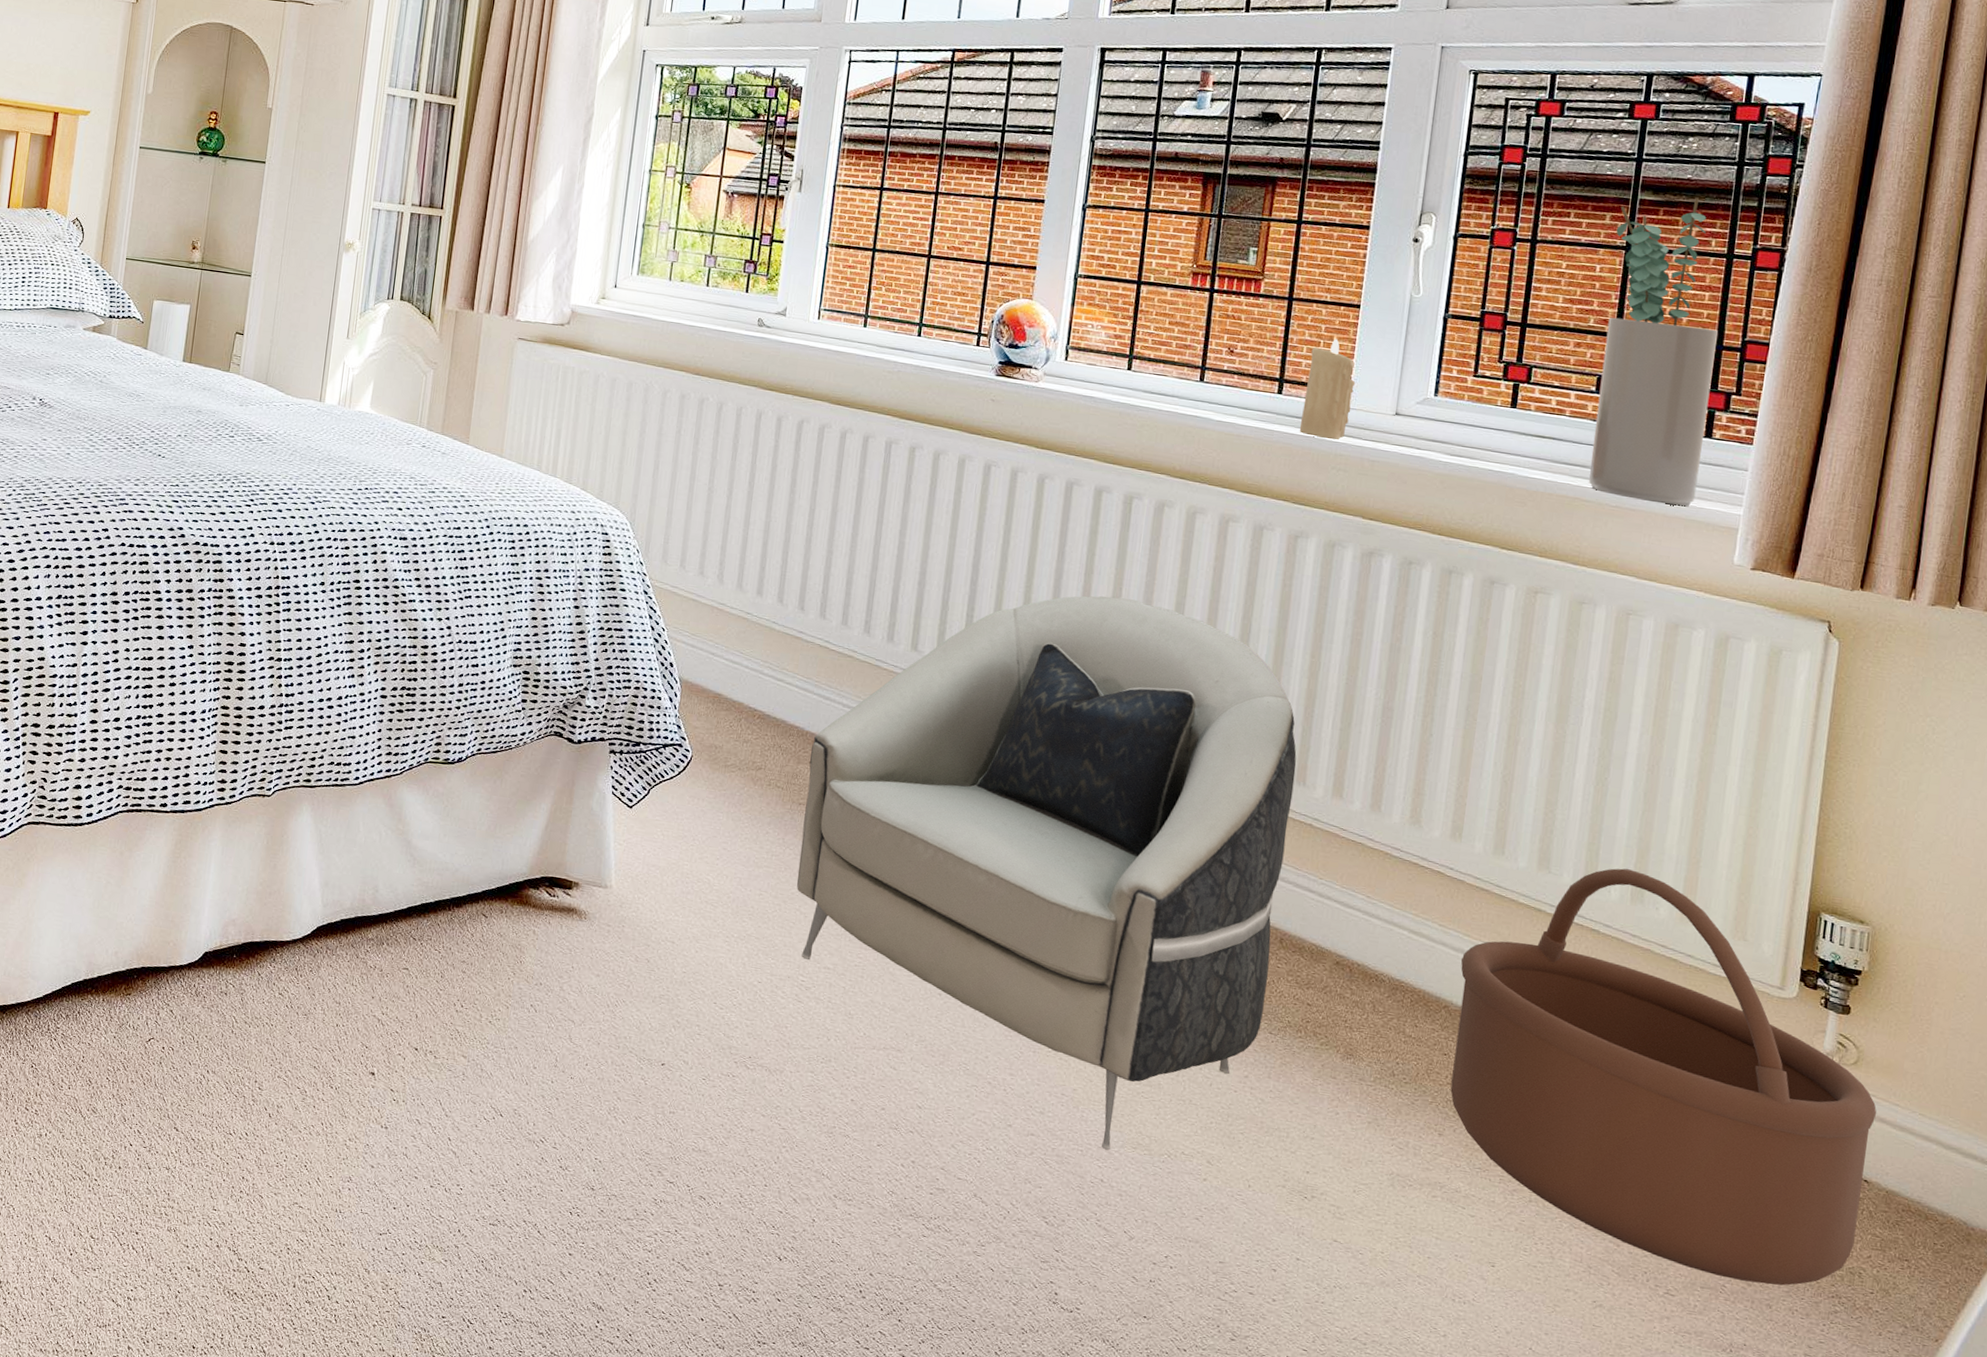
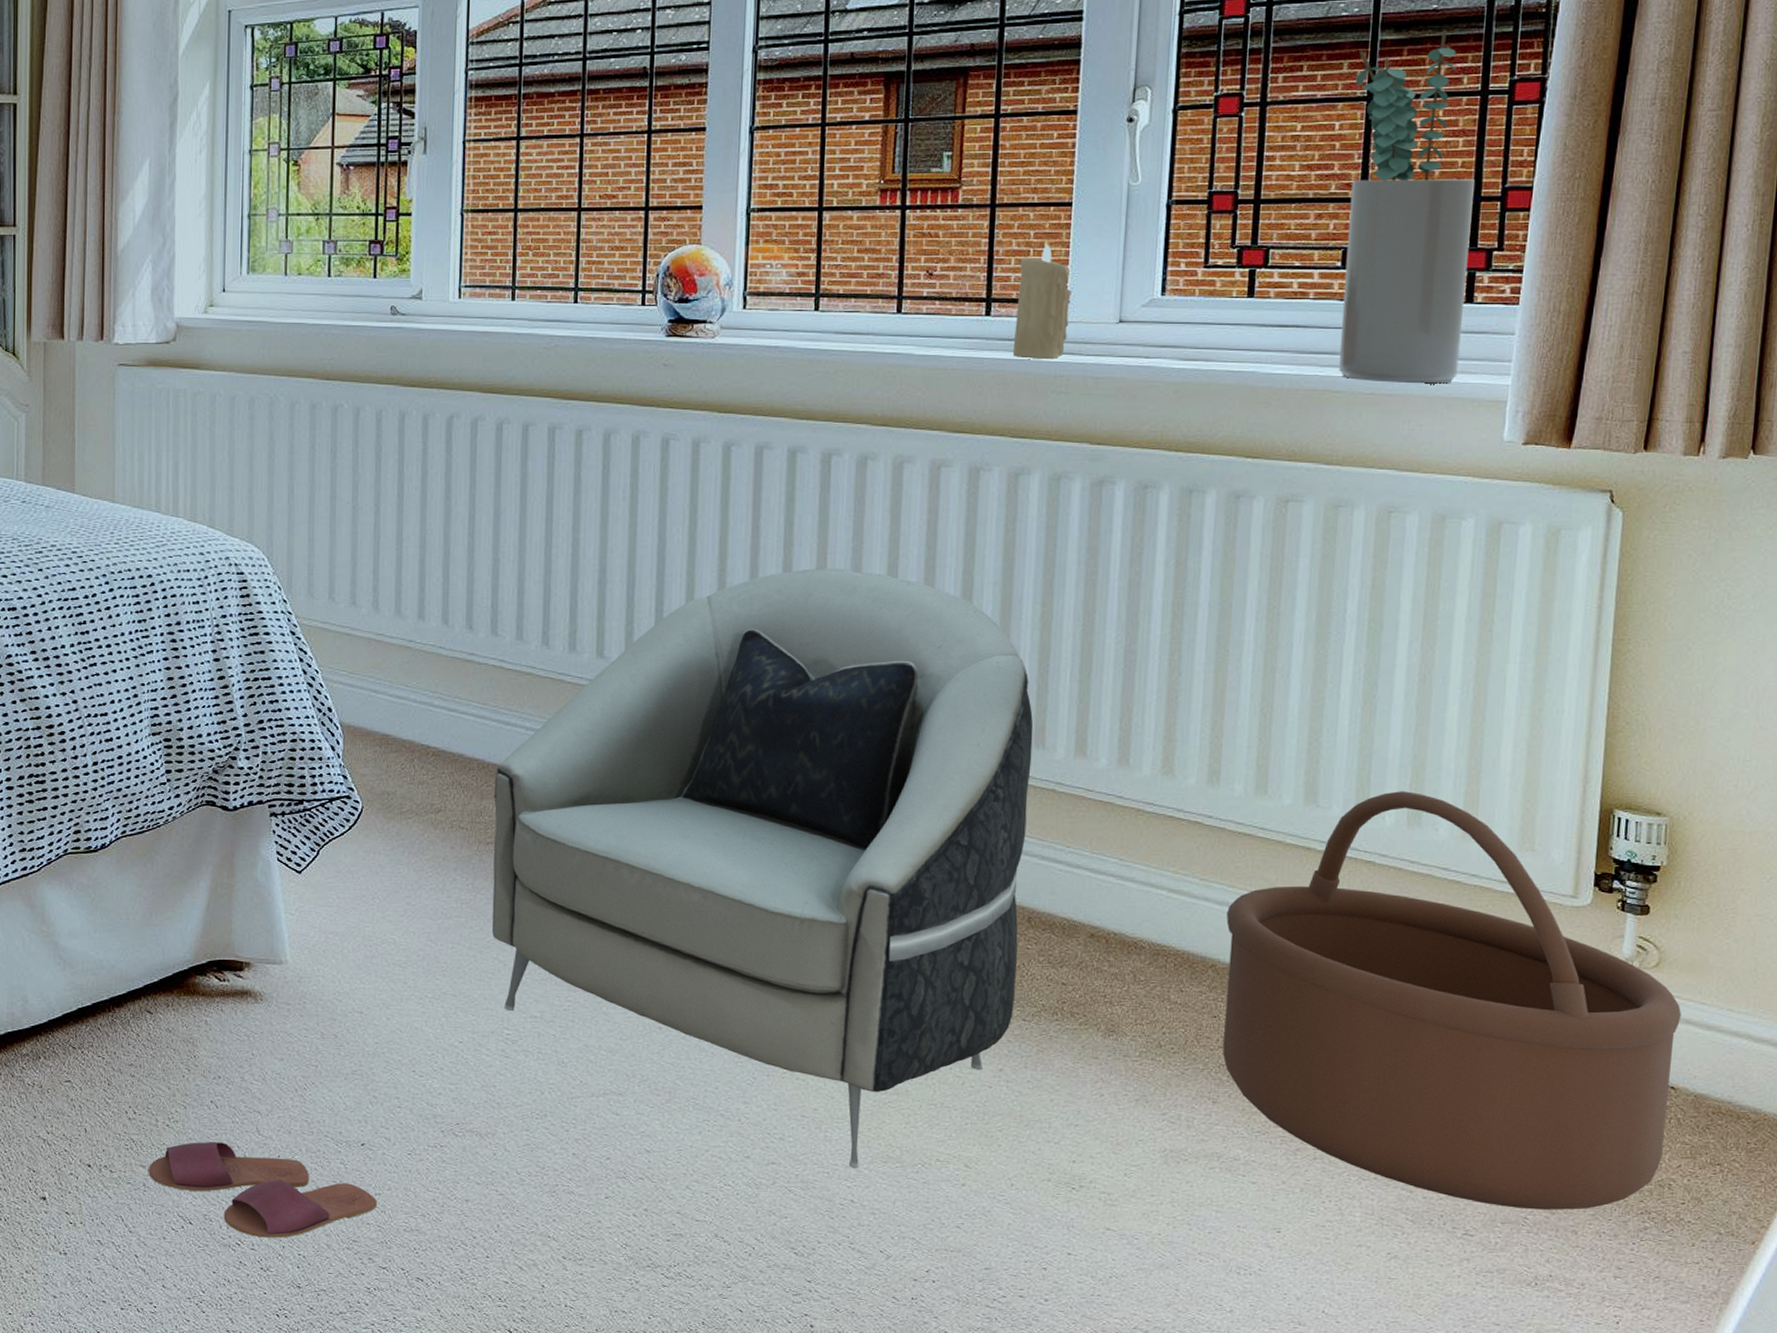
slippers: none [468,1040,671,1141] -> present [148,1141,377,1238]

